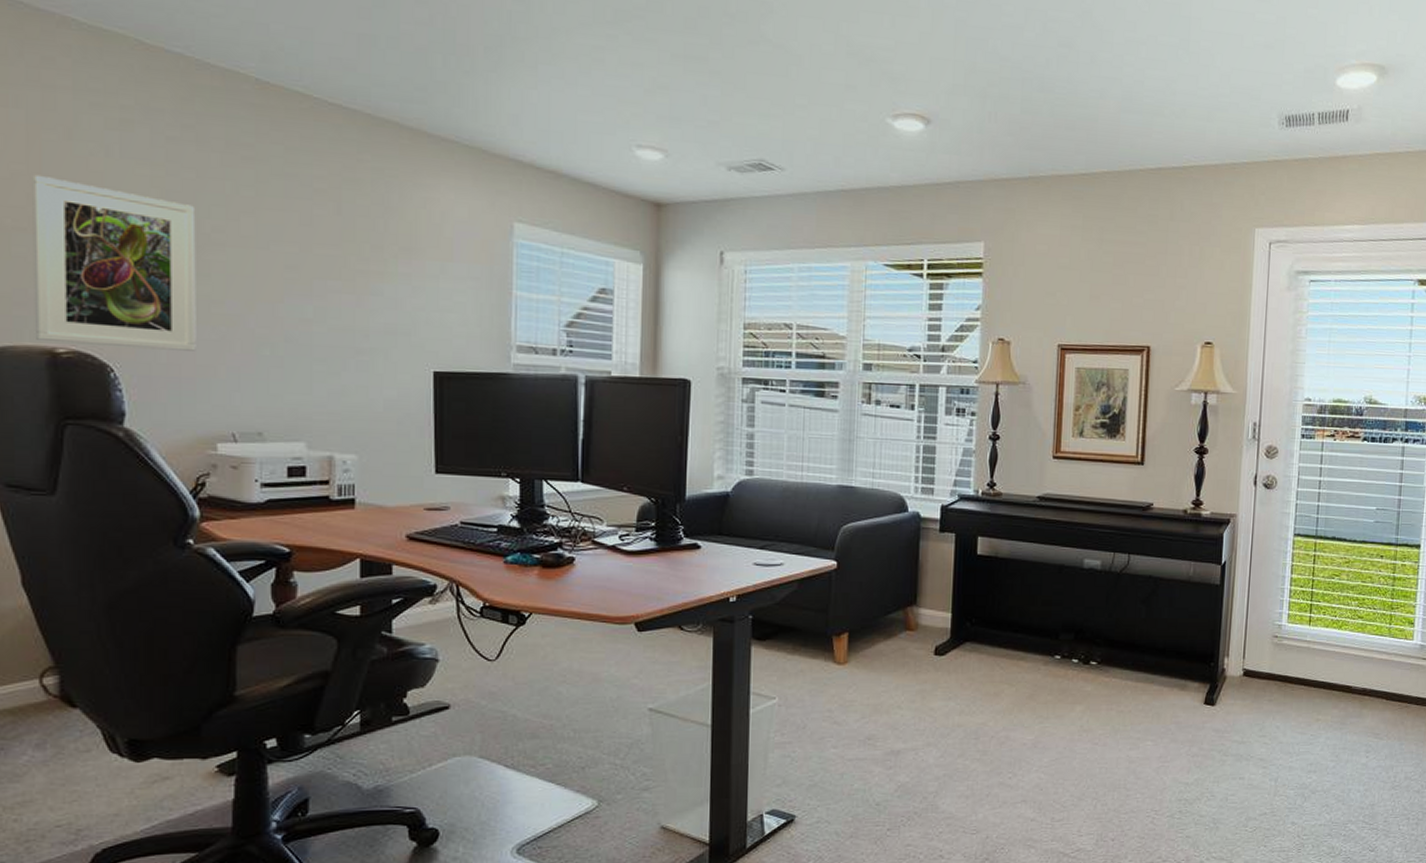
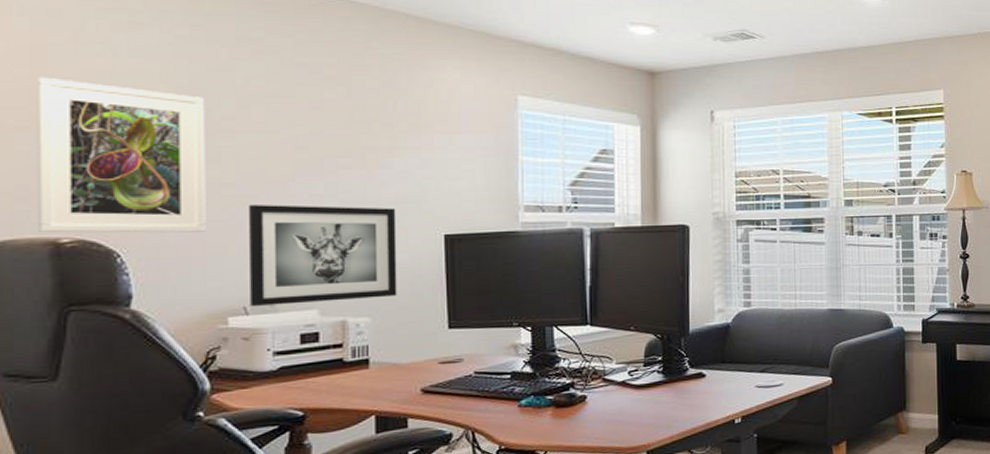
wall art: none [237,326,385,435] -> present [248,205,397,307]

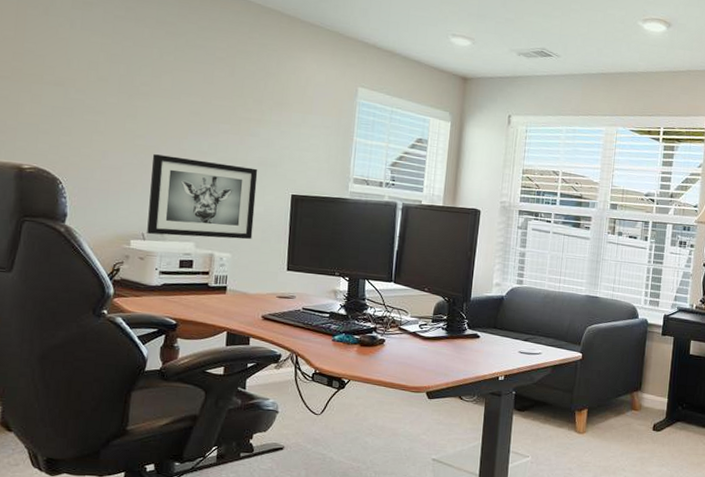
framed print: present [36,76,206,233] -> none [8,39,130,172]

